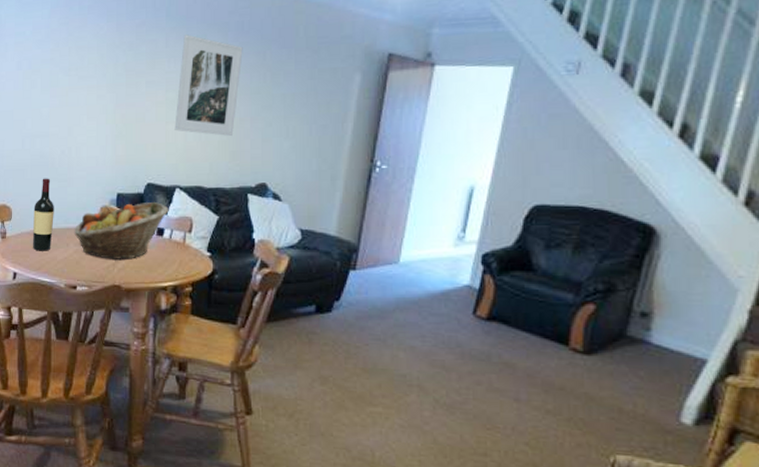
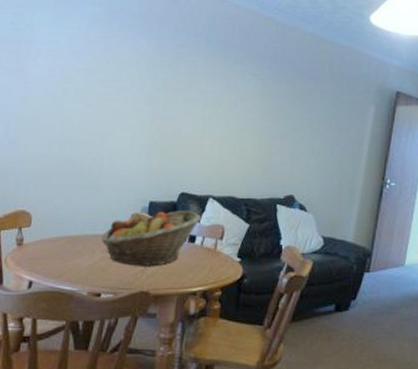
wine bottle: present [33,178,54,251] -> none [54,184,81,259]
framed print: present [174,34,243,136] -> none [210,60,276,152]

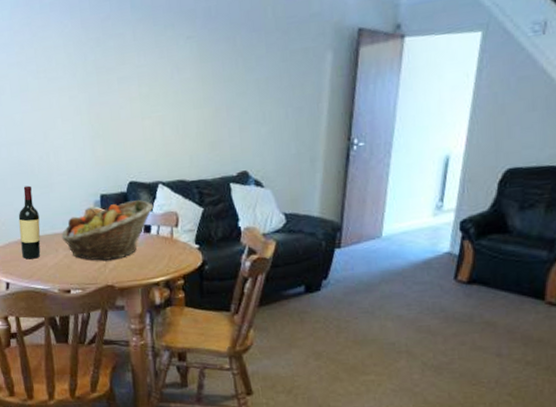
wine bottle: none [54,184,81,259] -> present [18,185,41,260]

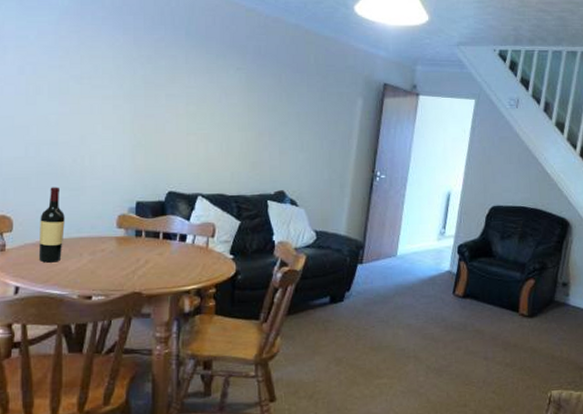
fruit basket: present [61,199,154,261] -> none [88,208,191,267]

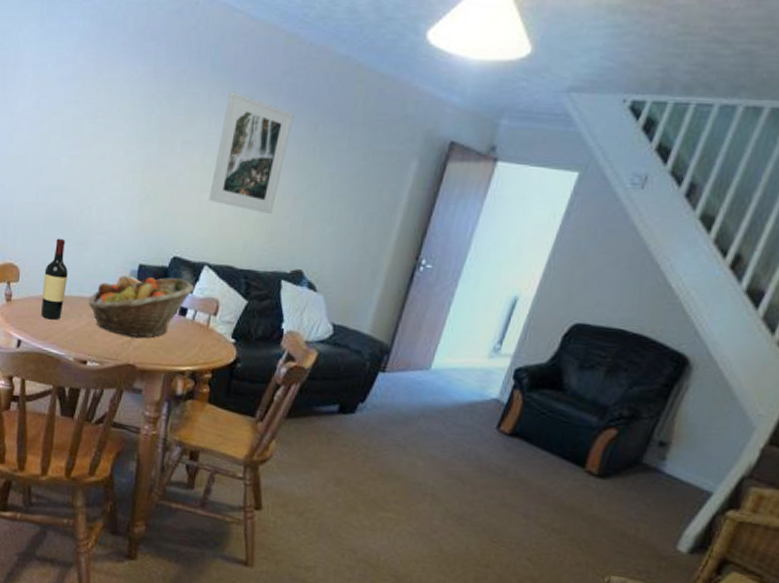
fruit basket: none [88,208,191,267] -> present [88,277,195,338]
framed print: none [195,53,261,148] -> present [209,91,294,214]

